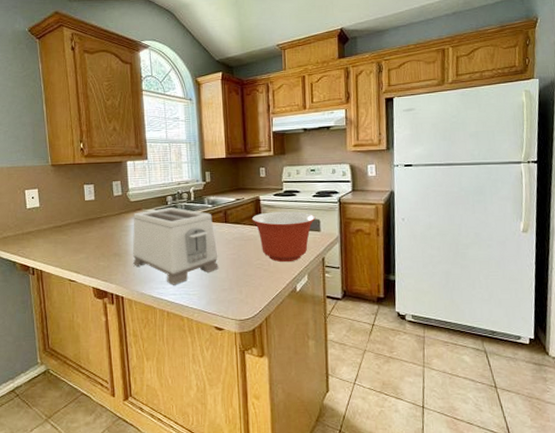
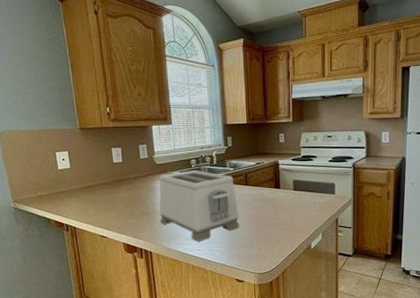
mixing bowl: present [251,211,316,262] -> none [270,175,331,222]

